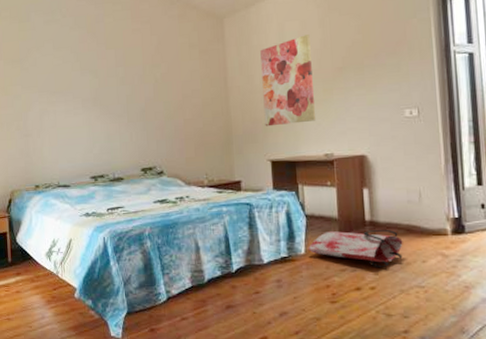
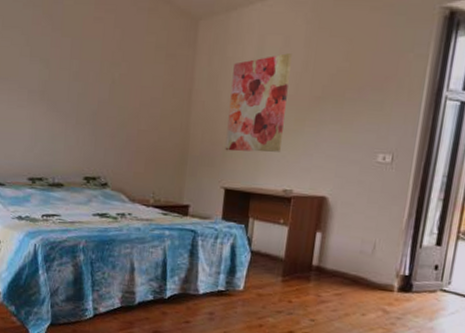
bag: present [308,229,403,268] -> none [247,271,347,316]

